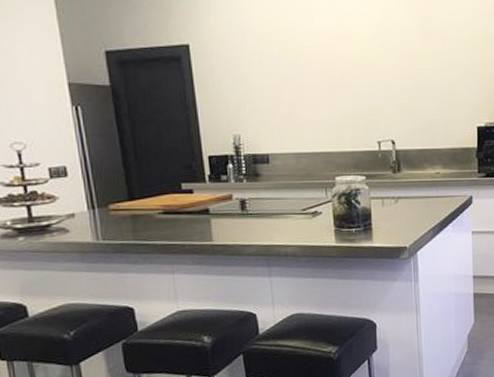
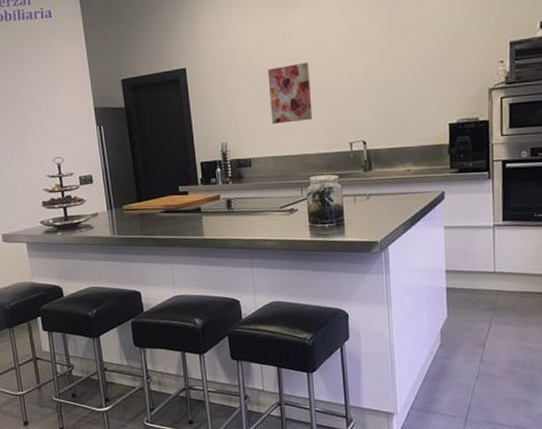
wall art: none [287,50,338,116] -> present [267,62,313,124]

